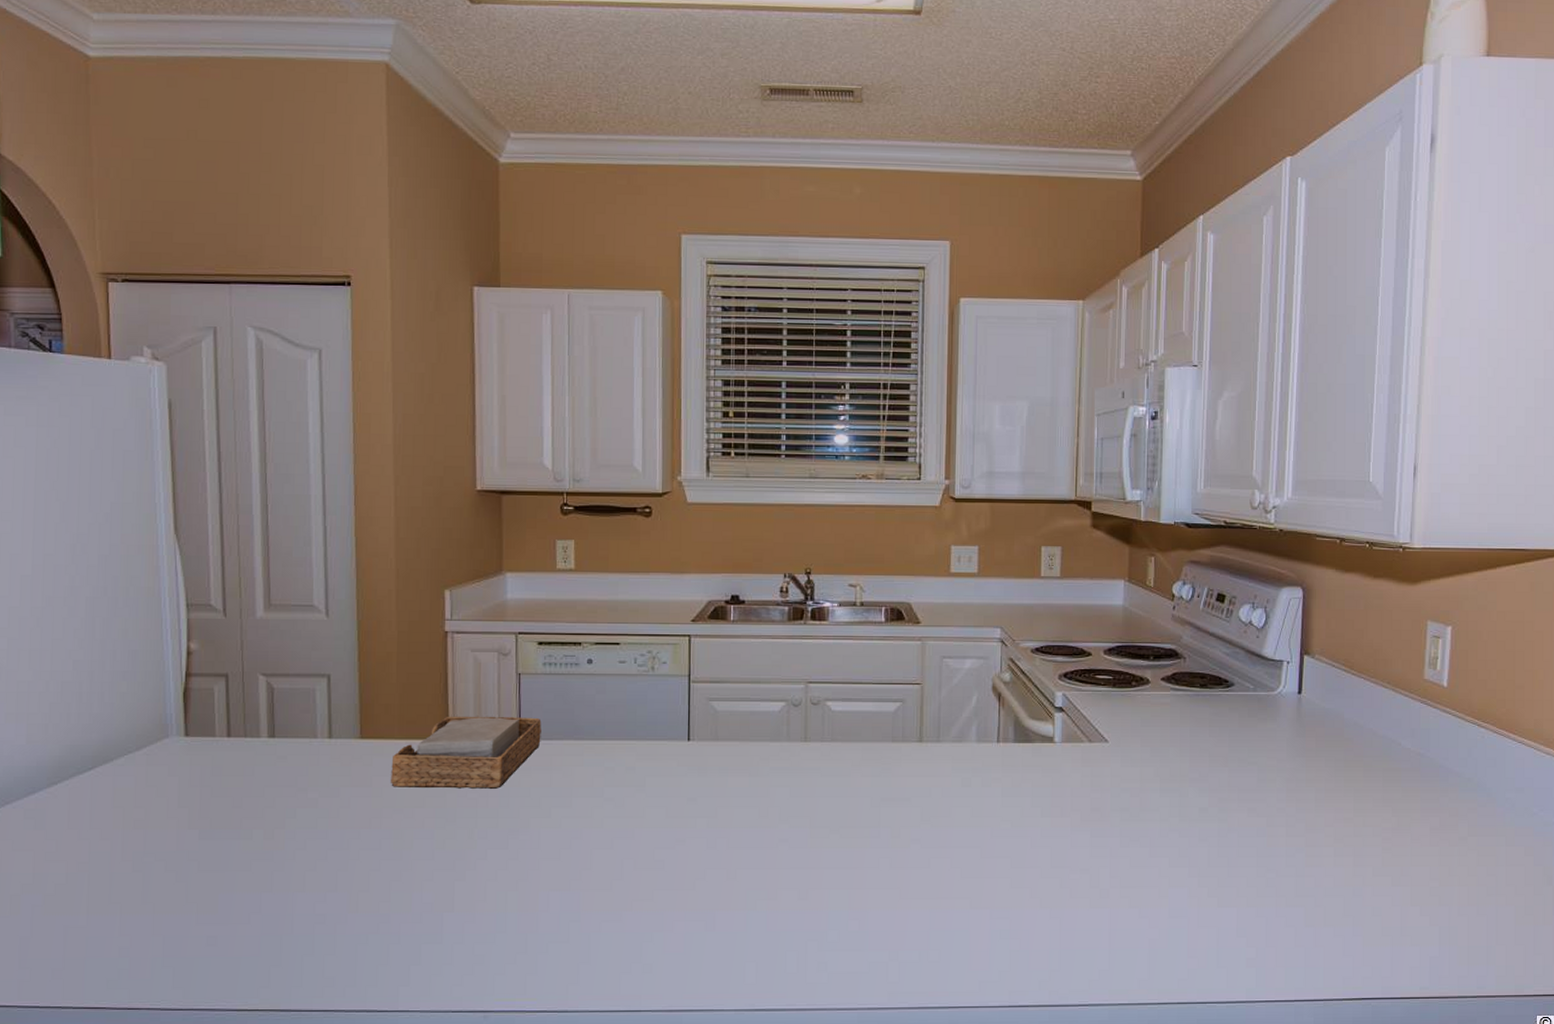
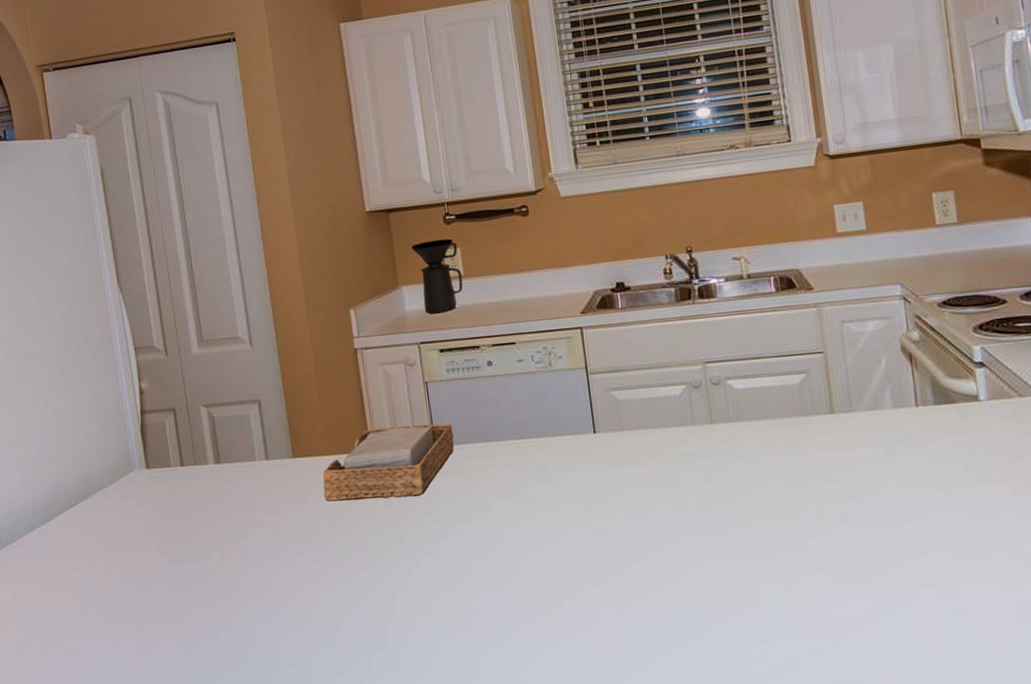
coffee maker: none [522,529,572,605] -> present [411,238,463,314]

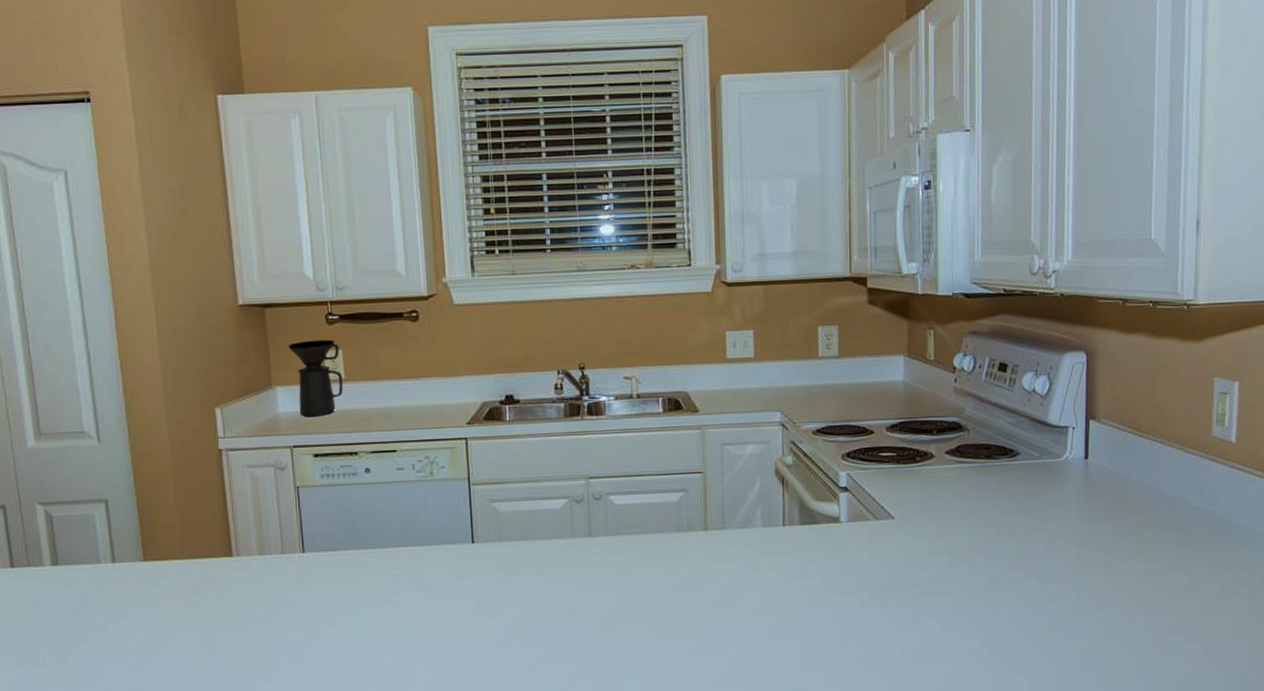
napkin holder: present [322,423,455,502] -> none [177,529,325,607]

